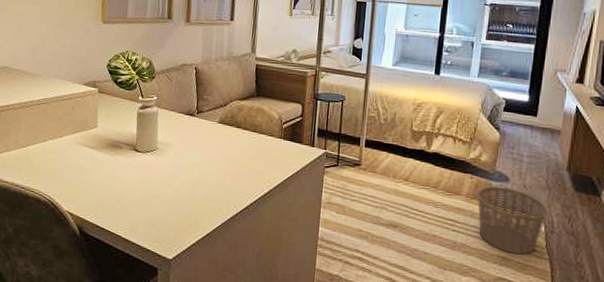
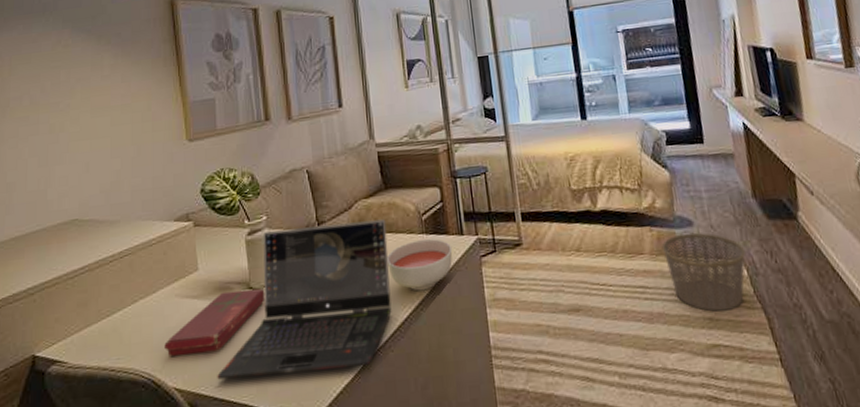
book: none [64,148,147,192] -> present [164,288,265,356]
laptop computer: none [101,109,253,230] -> present [217,219,392,380]
bowl: none [247,142,303,183] -> present [386,239,453,291]

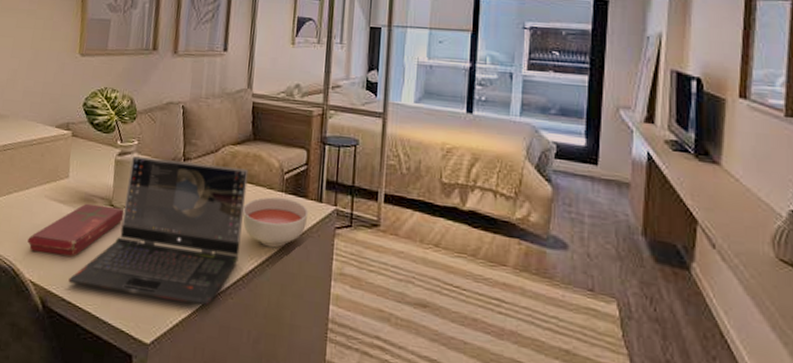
basket: present [661,230,746,312] -> none [528,252,622,349]

